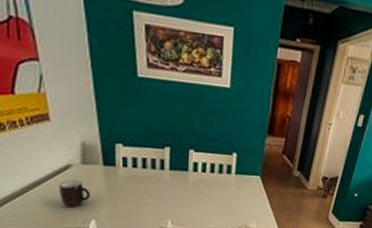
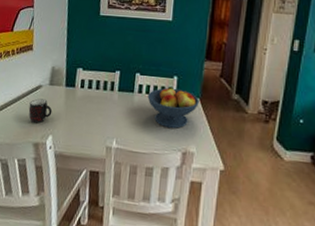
fruit bowl: none [204,165,260,206] -> present [147,87,199,129]

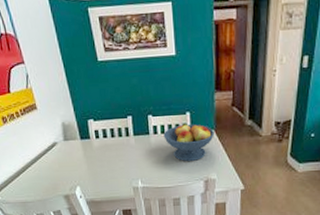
mug: present [28,98,52,124] -> none [49,155,74,178]

